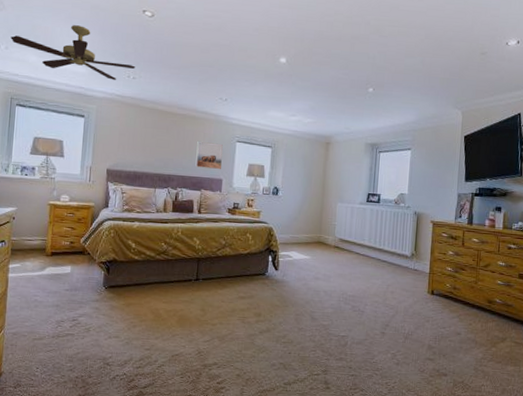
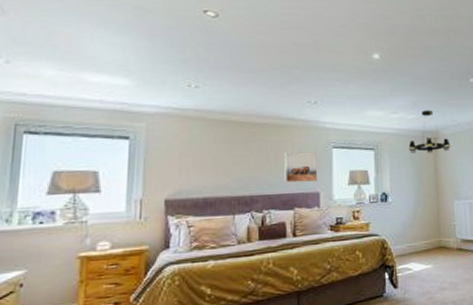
ceiling fan: present [11,25,136,80] -> none [14,30,198,91]
chandelier: none [302,115,341,157] -> present [408,110,451,154]

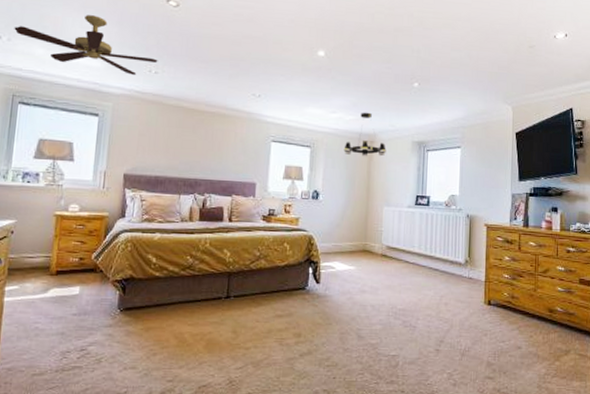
ceiling fan: none [14,30,198,91] -> present [14,15,158,75]
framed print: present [284,151,318,183] -> none [225,141,256,172]

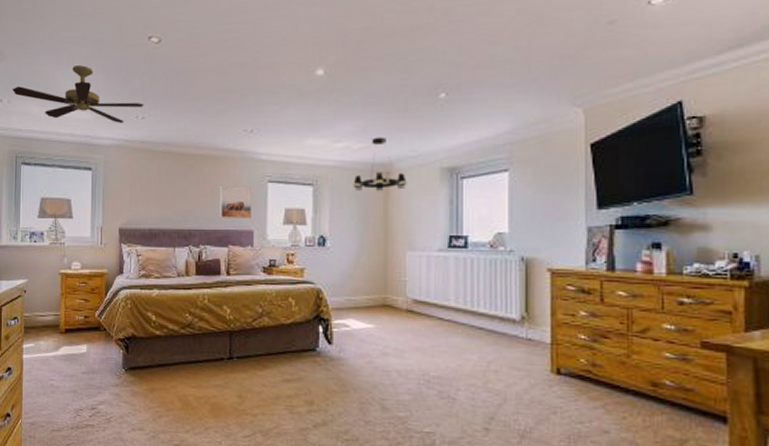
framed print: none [225,141,256,172] -> present [220,185,252,218]

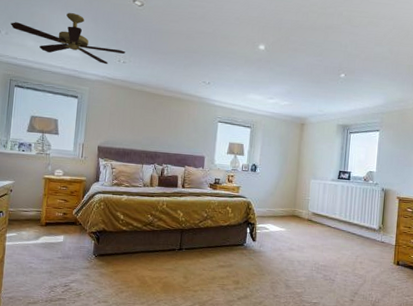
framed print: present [220,185,252,218] -> none [180,120,206,147]
chandelier: present [353,137,407,192] -> none [278,98,315,137]

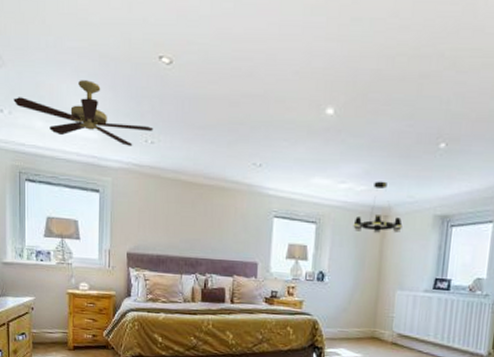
chandelier: none [278,98,315,137] -> present [353,181,403,234]

